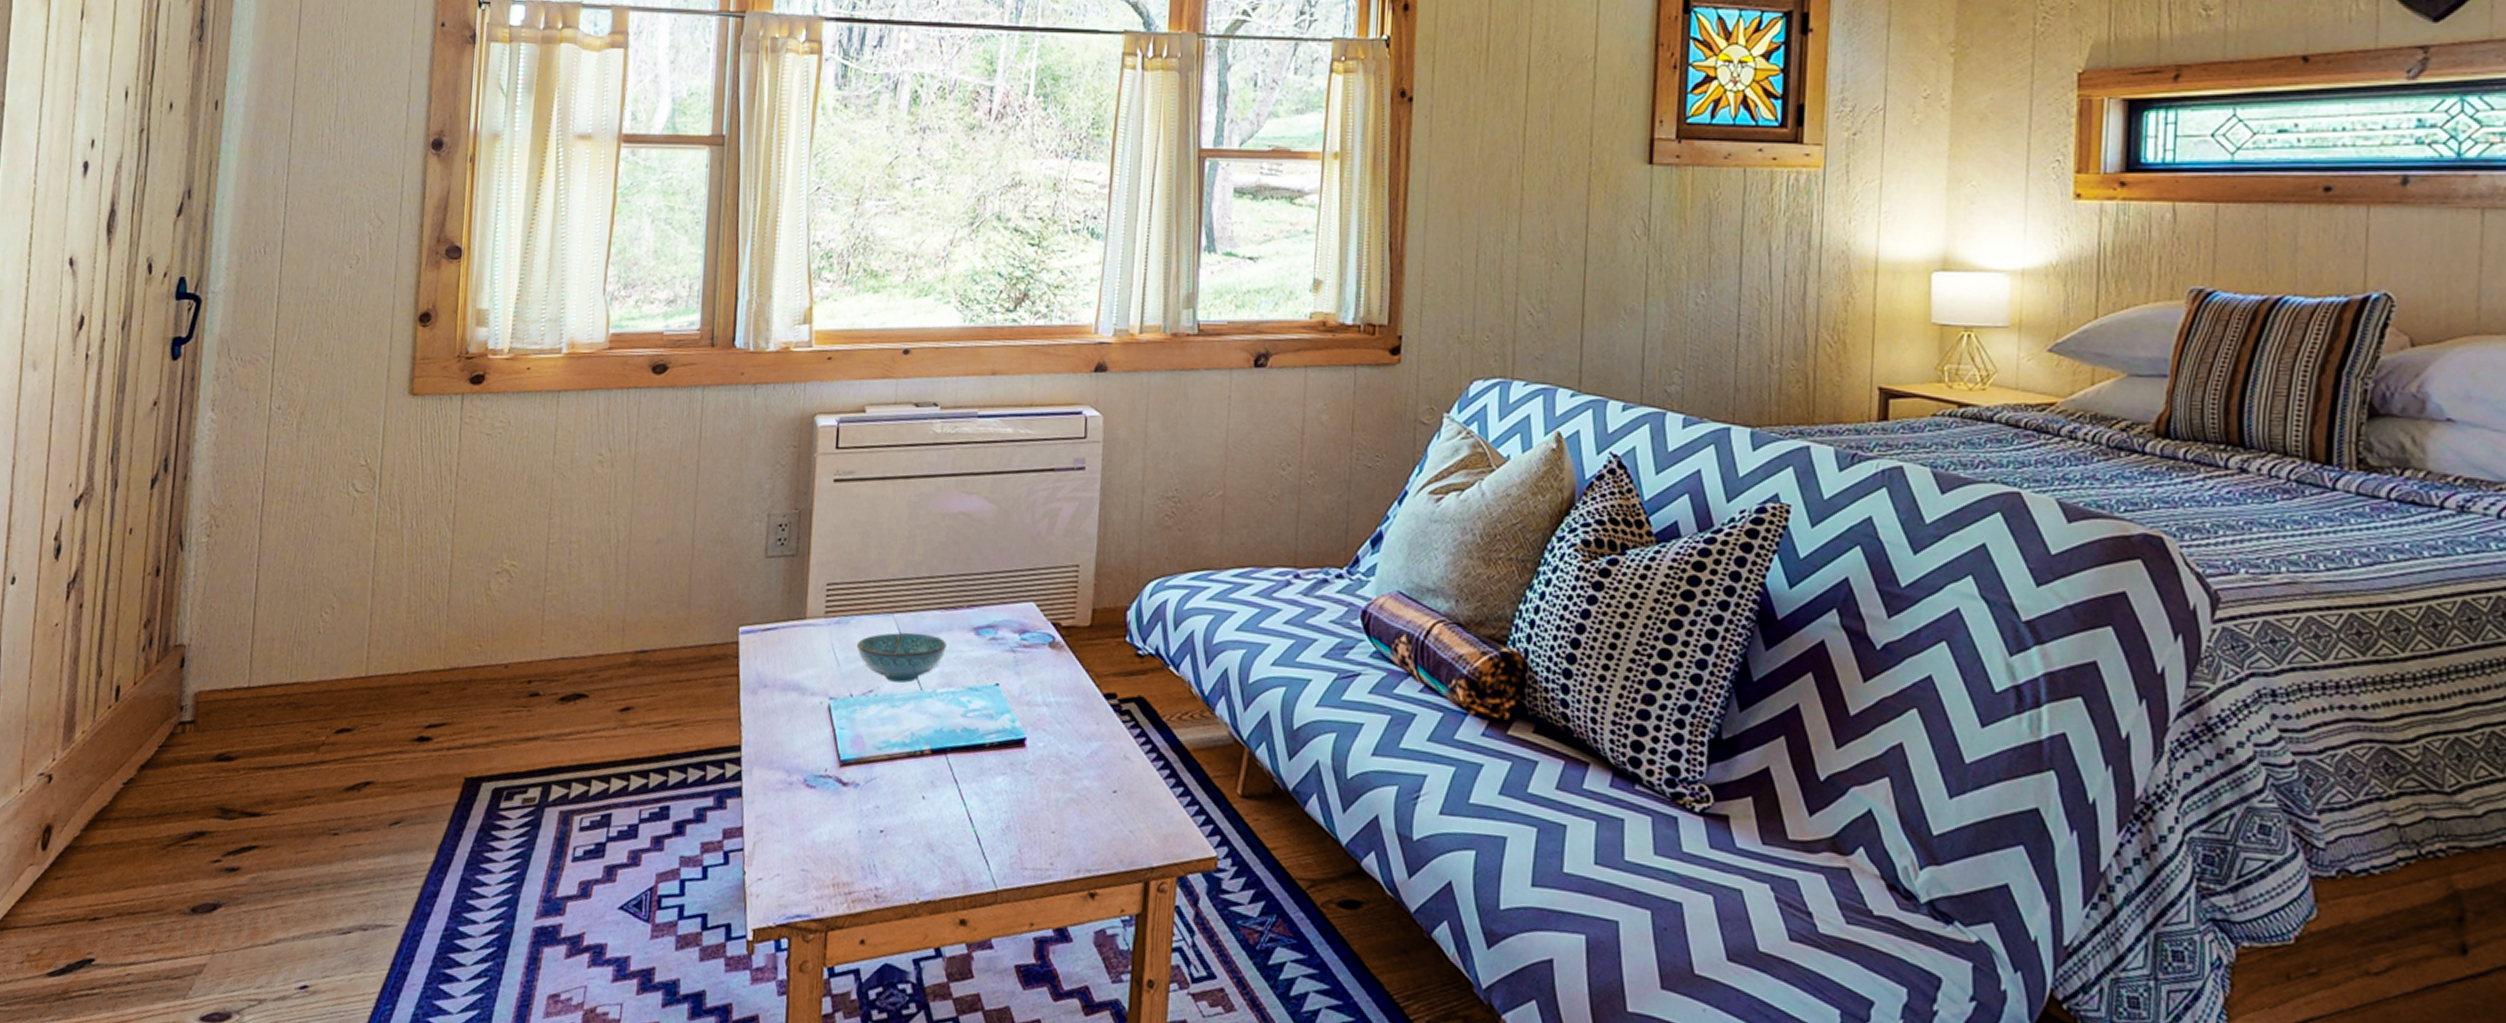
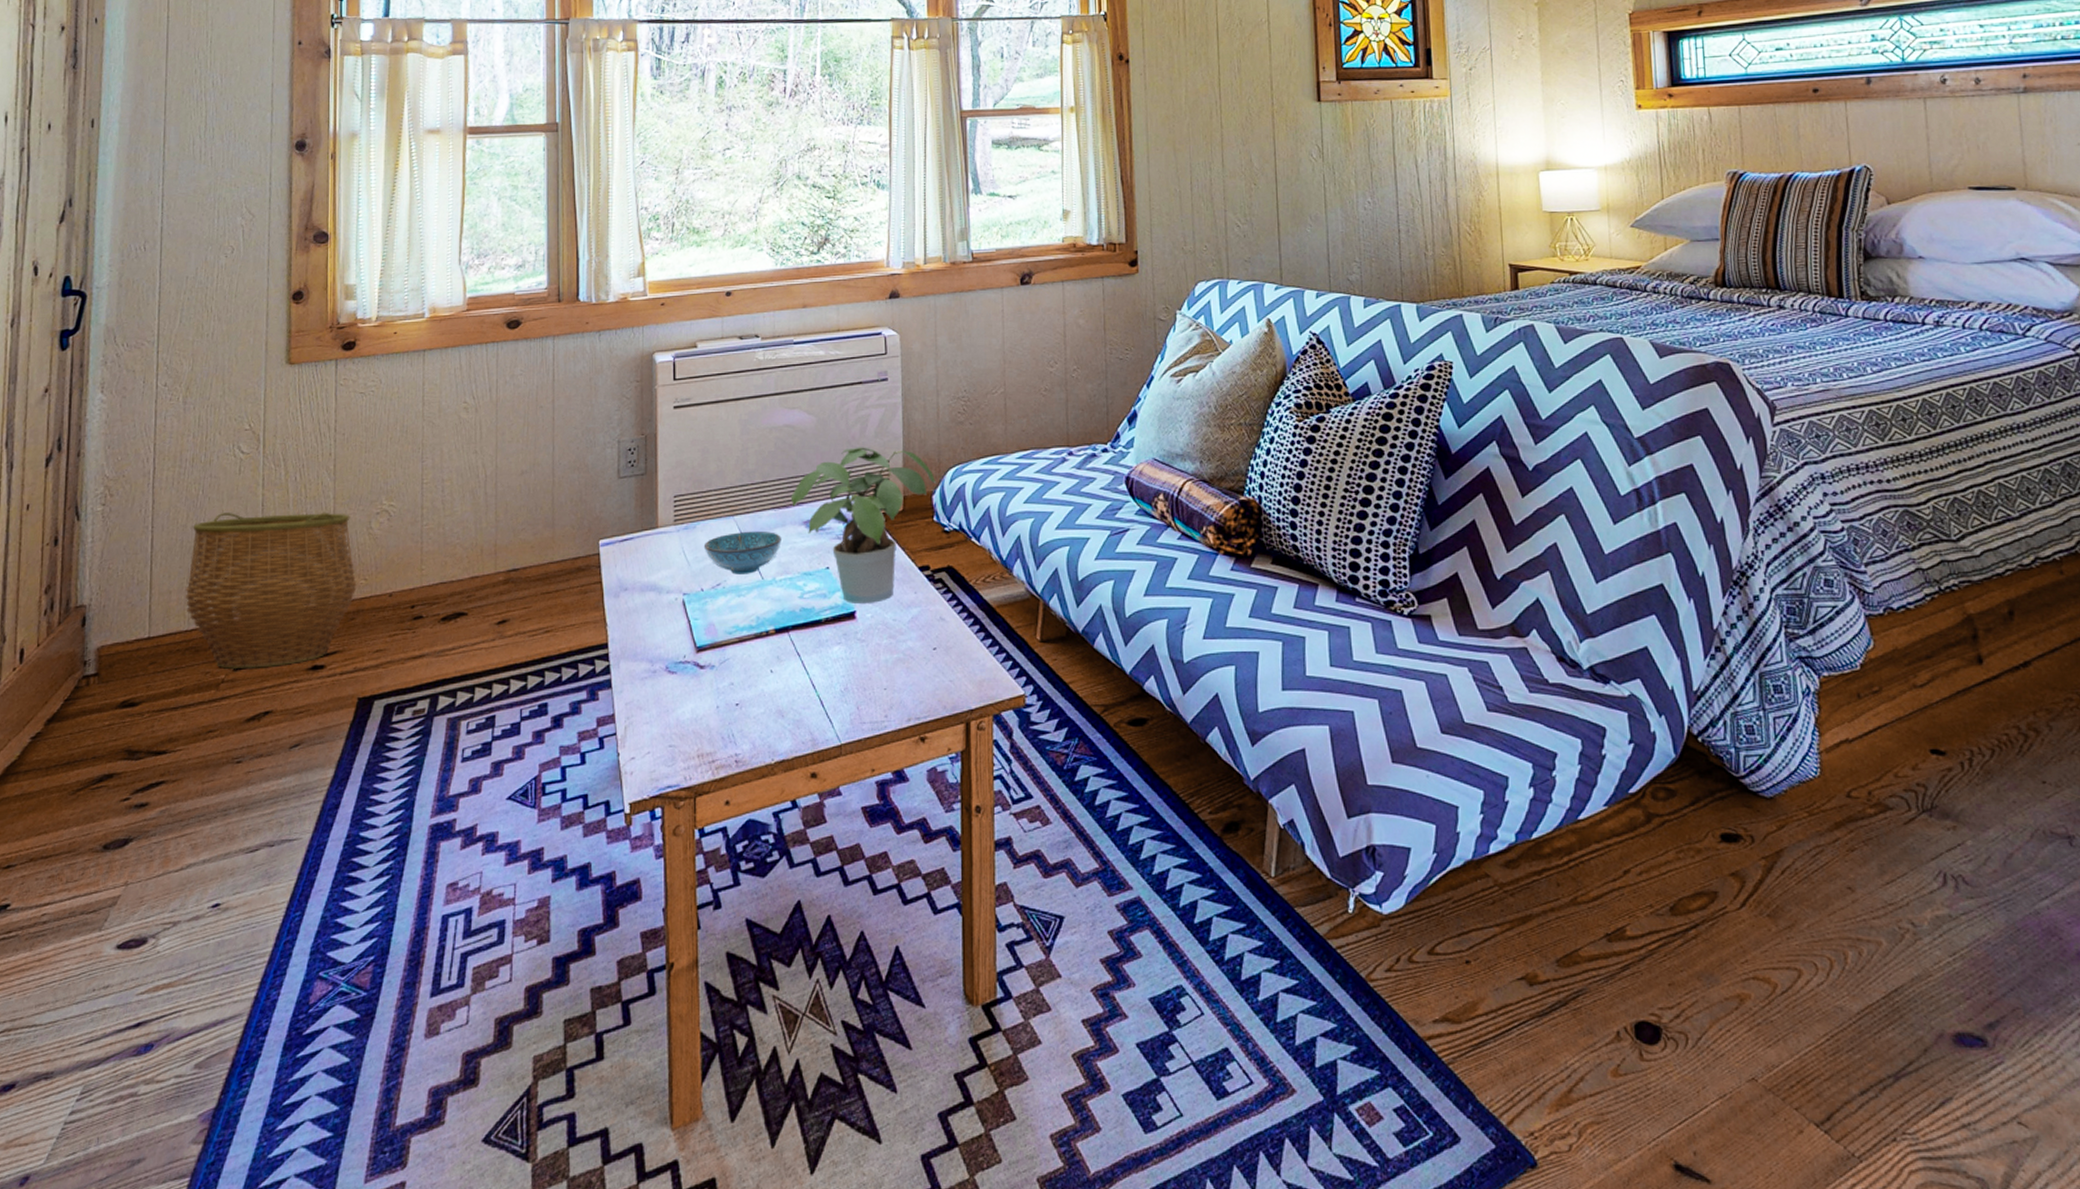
basket: none [289,556,471,733] -> present [186,512,357,669]
potted plant: none [960,545,1133,732] -> present [790,447,937,605]

